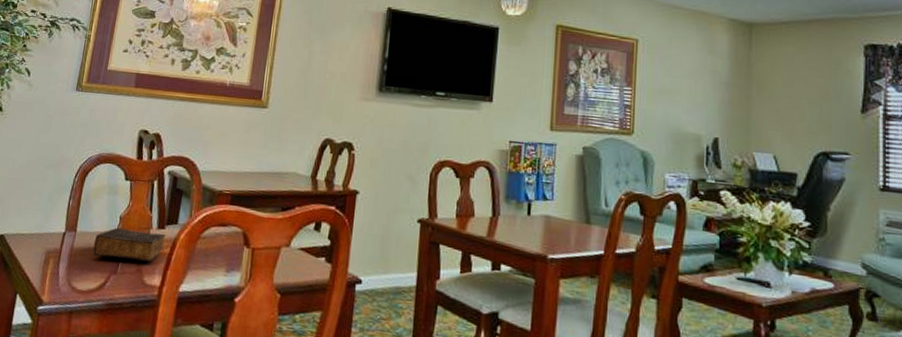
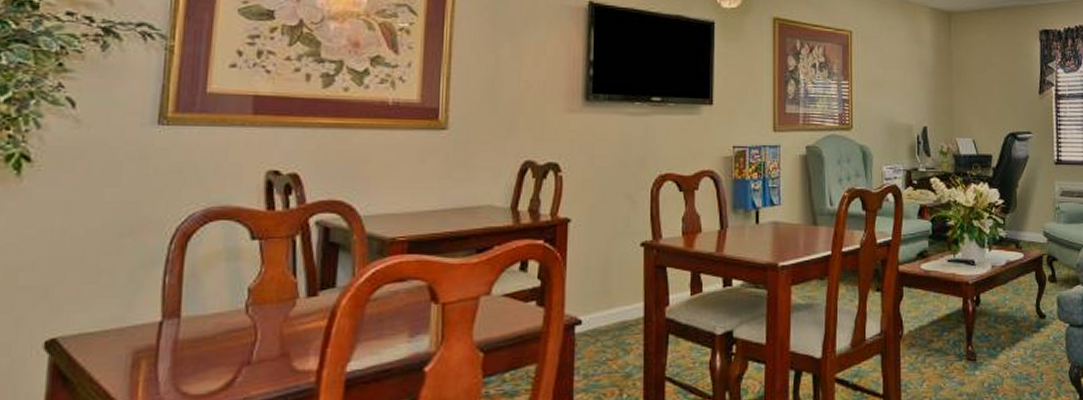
book: present [93,228,166,262] -> none [210,302,320,345]

